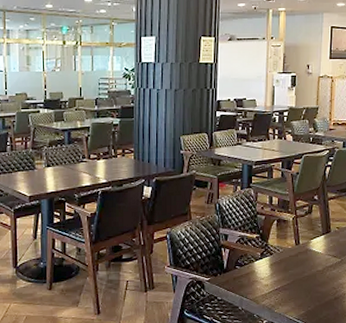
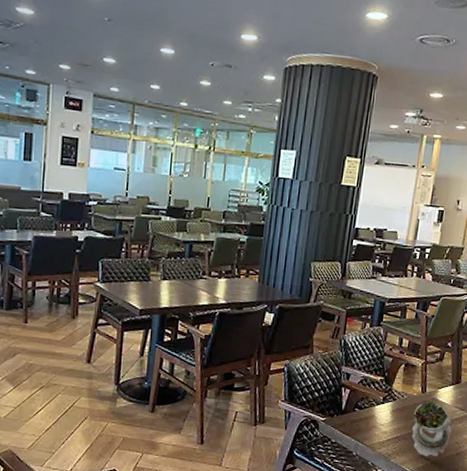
succulent plant: none [290,250,328,304] -> present [412,400,452,457]

